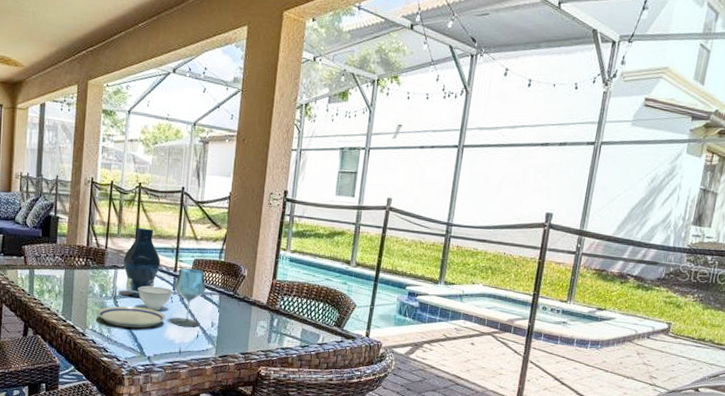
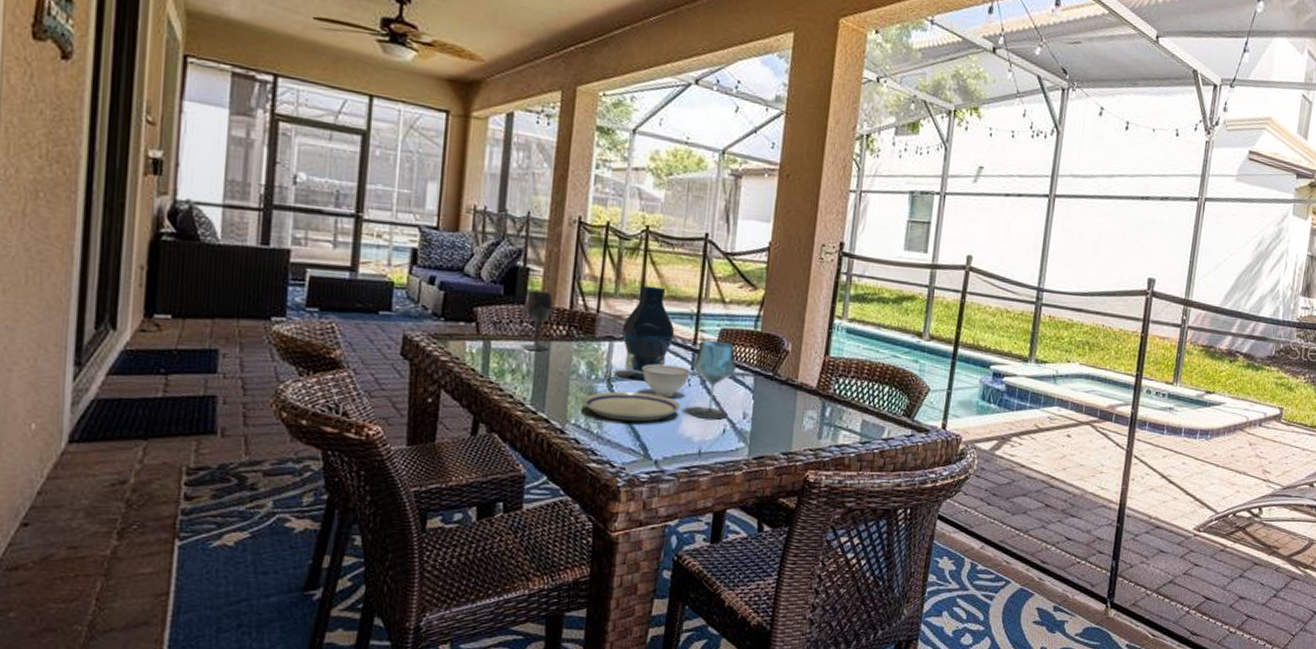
wine glass: none [56,233,75,277] -> present [523,290,553,352]

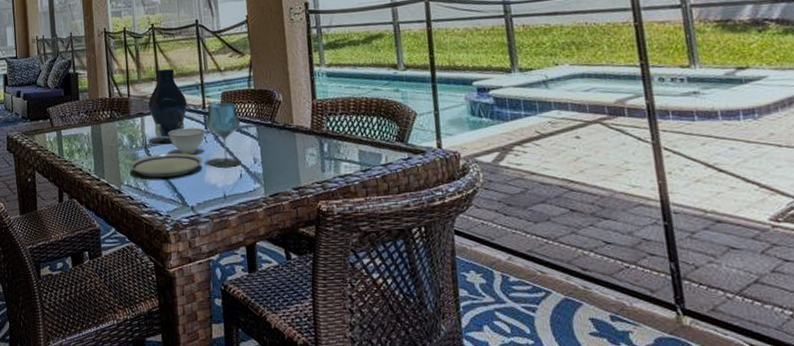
wine glass: present [523,290,553,352] -> none [79,87,99,134]

